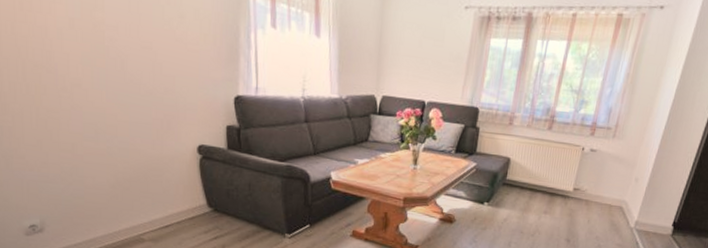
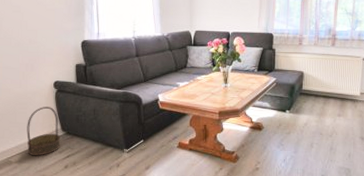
basket: none [163,175,206,235] -> present [27,107,61,156]

